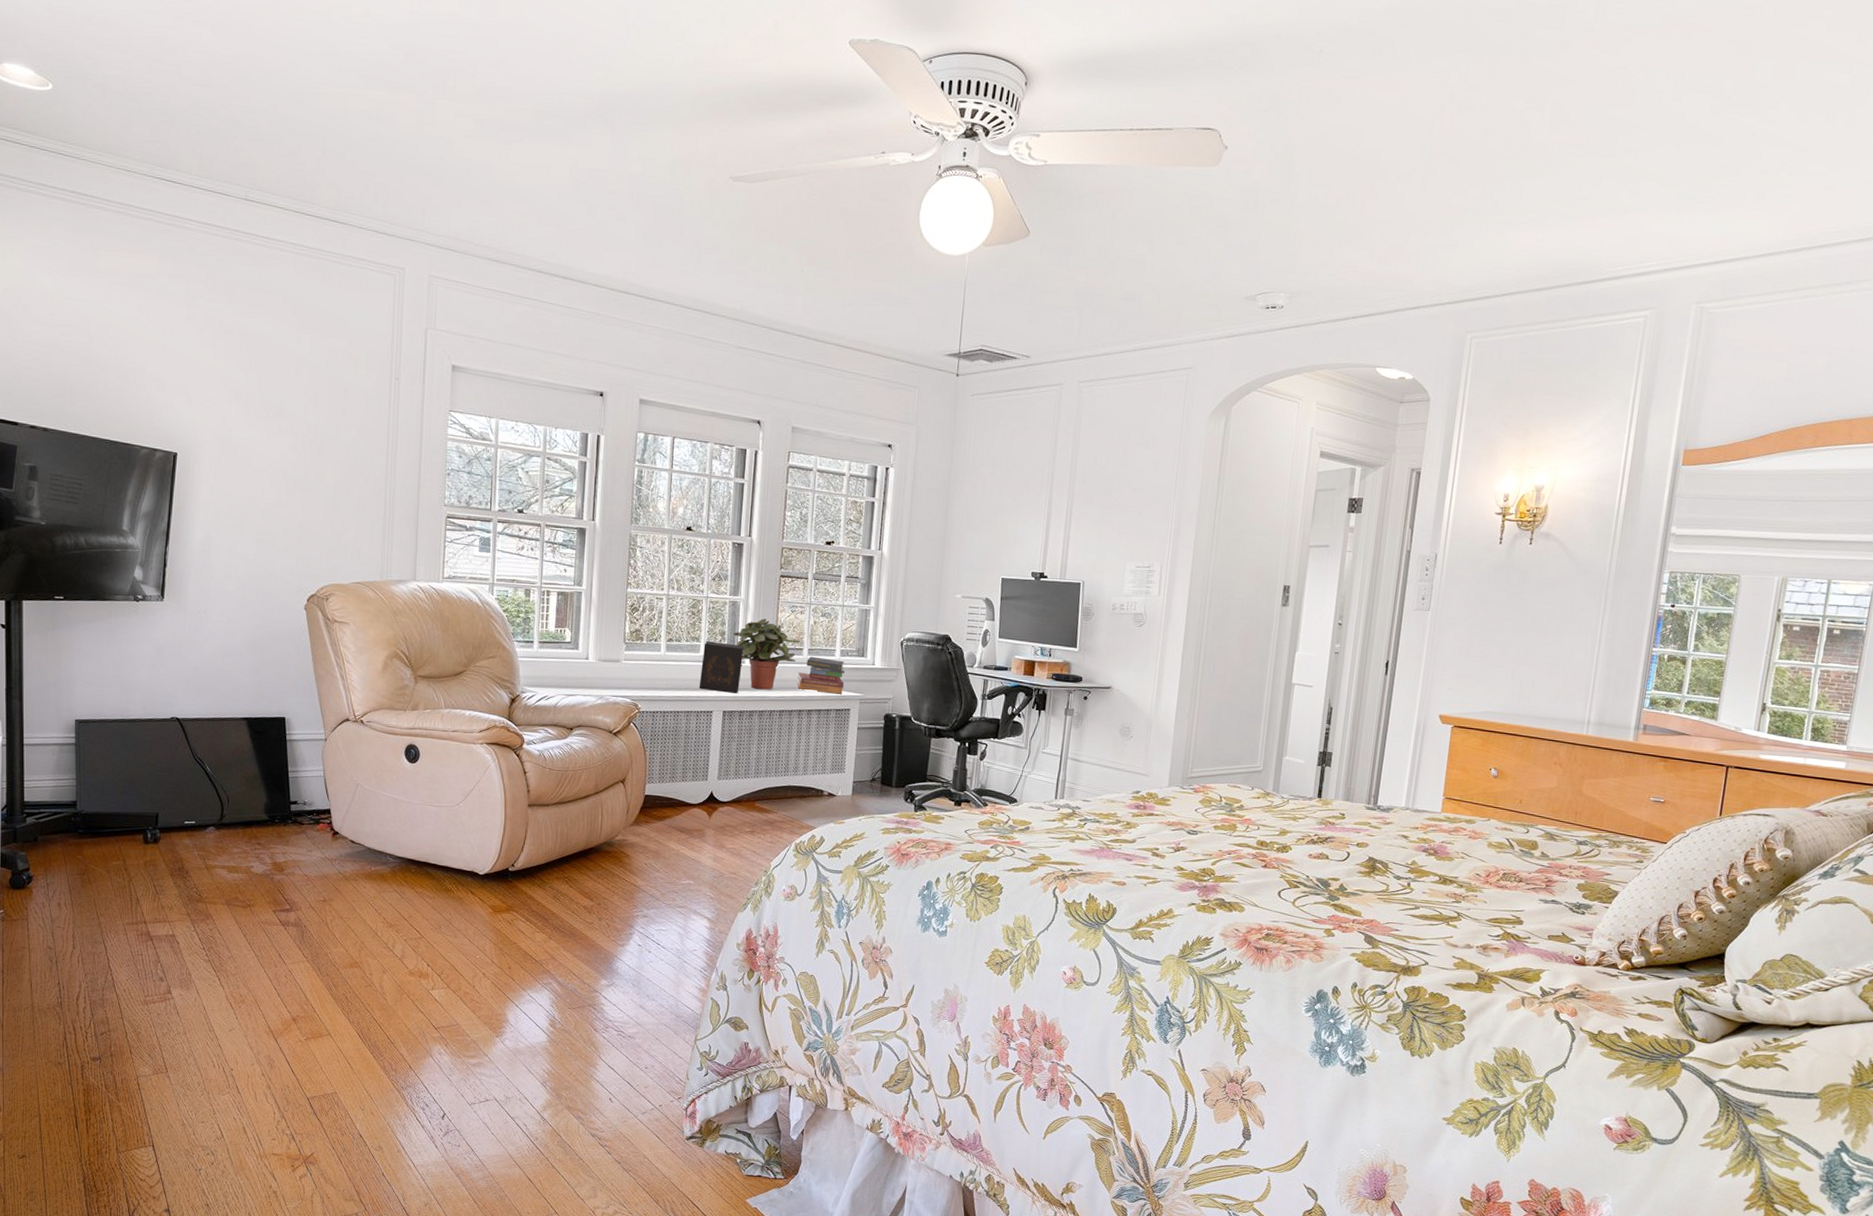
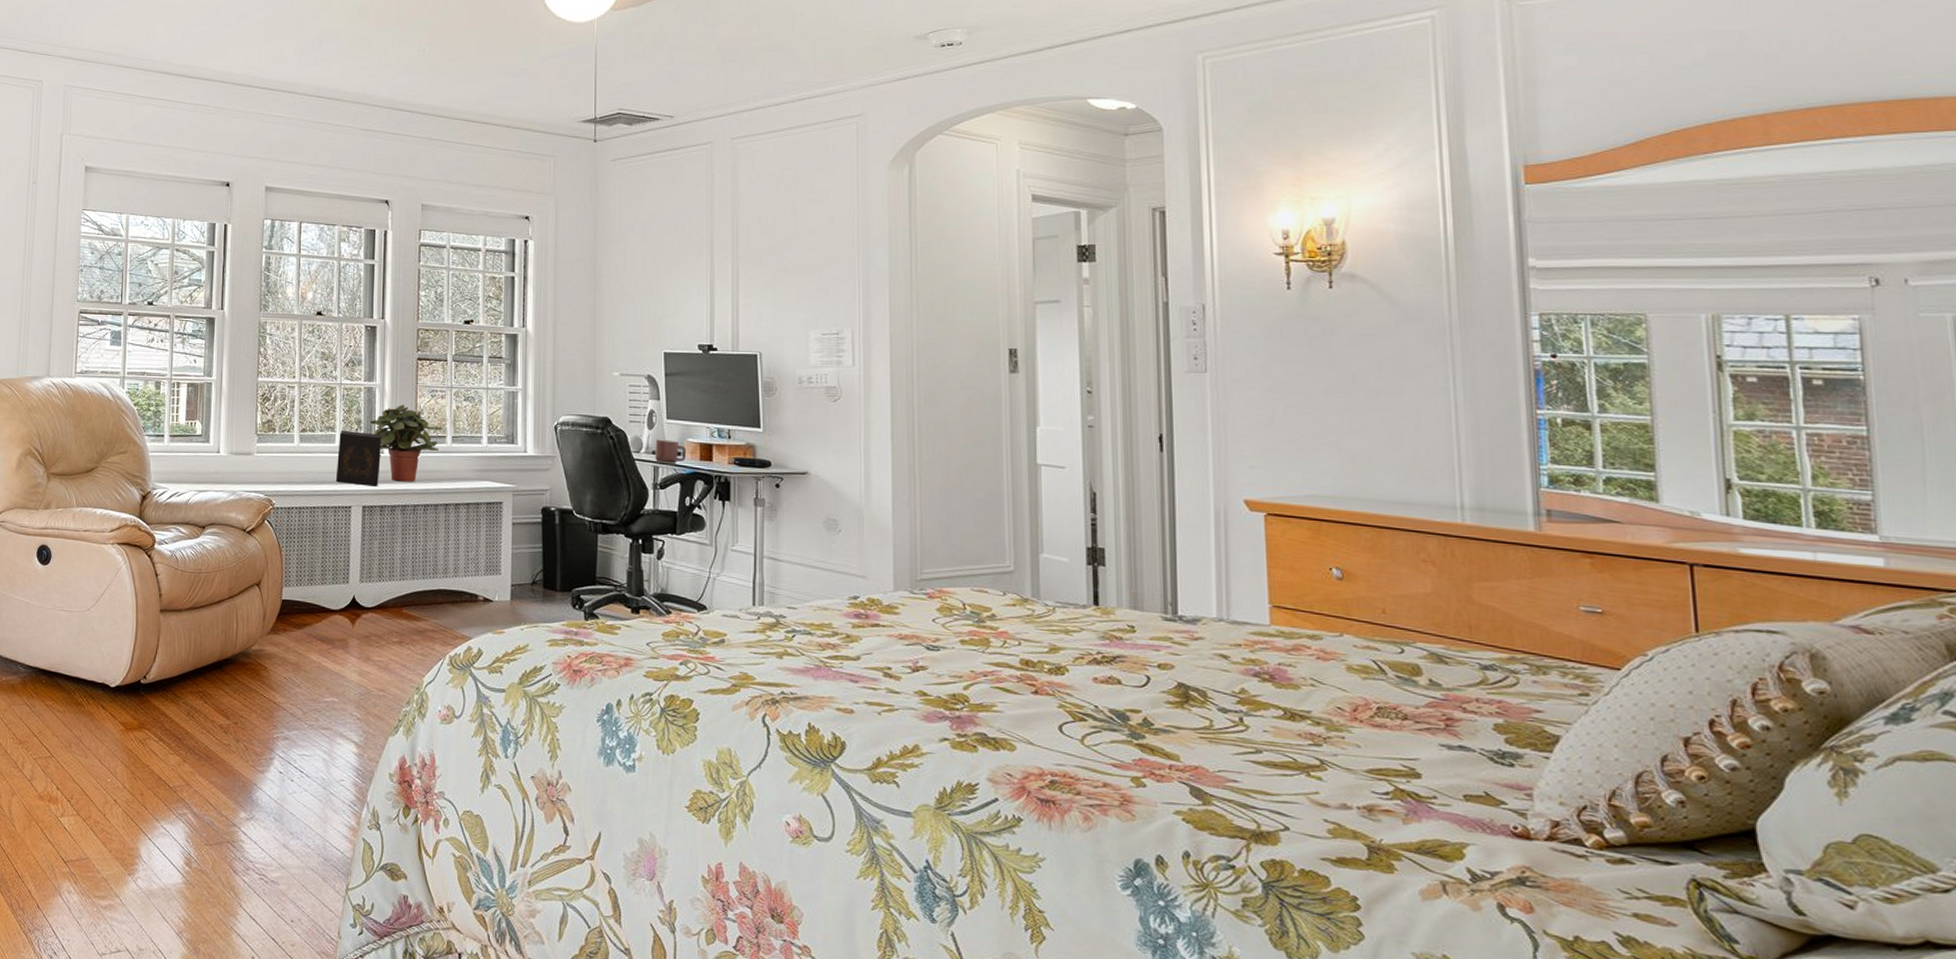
books: present [797,656,845,694] -> none [441,444,495,486]
mug: none [986,655,1013,679] -> present [655,439,687,465]

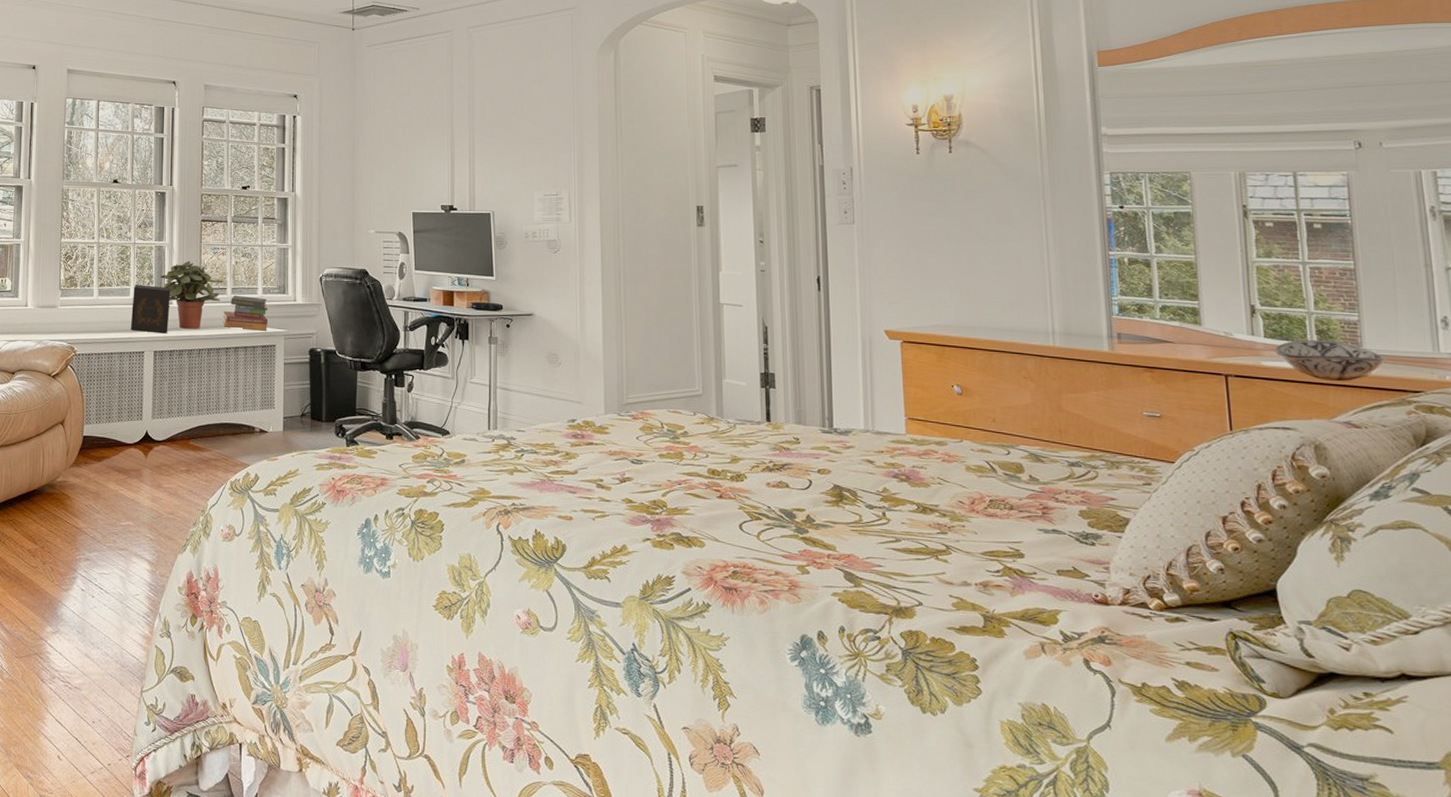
books: none [441,444,495,486] -> present [223,295,269,331]
mug: present [655,439,687,465] -> none [405,287,432,310]
decorative bowl: none [1757,522,1910,577] -> present [1274,339,1386,382]

